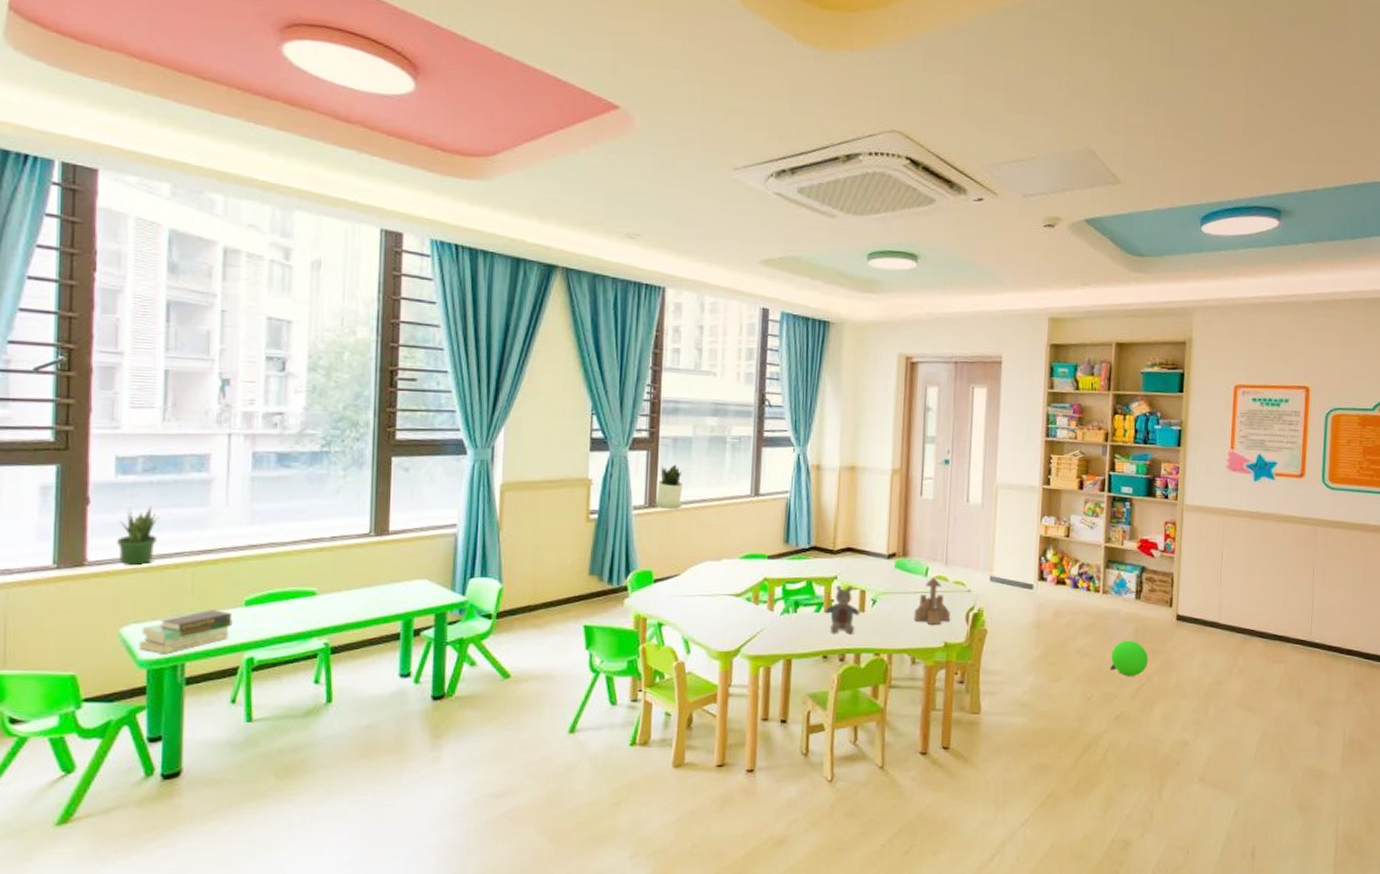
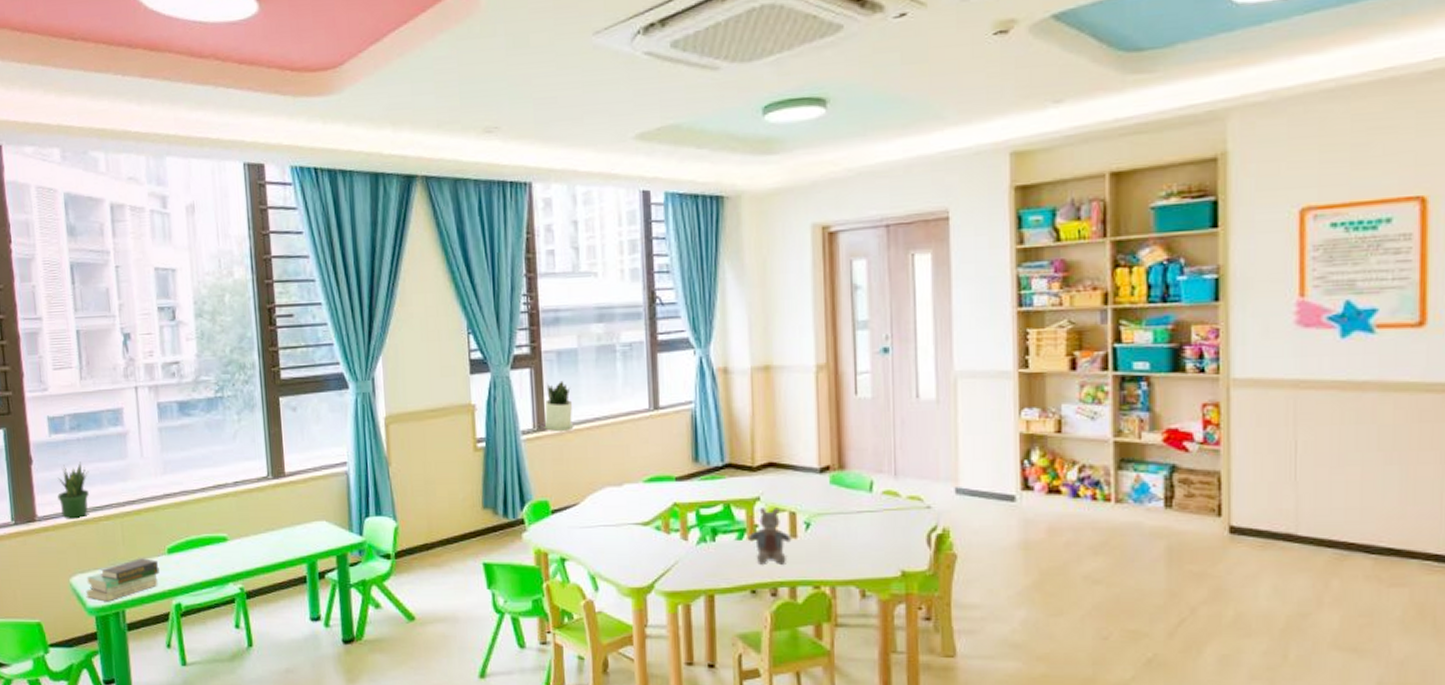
building blocks: present [914,576,950,625] -> none [859,492,906,550]
ball: present [1109,639,1149,676] -> none [1133,561,1191,608]

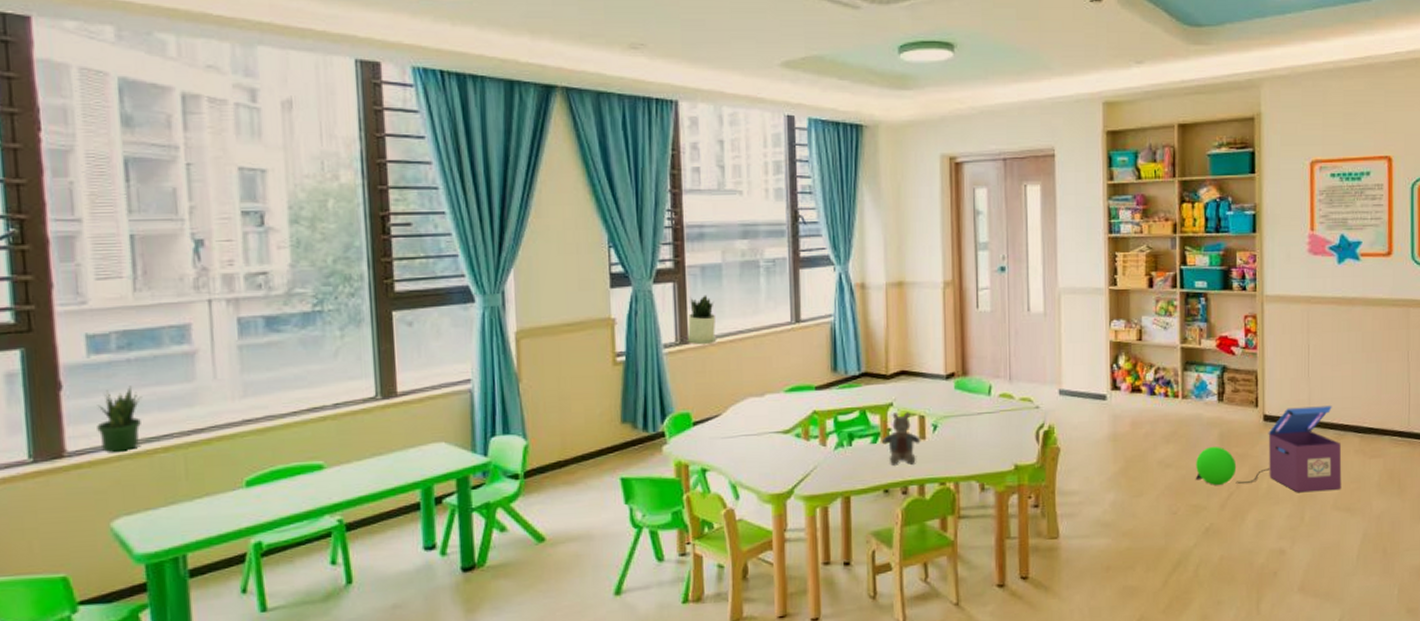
books: present [85,558,160,602] -> none [132,493,235,547]
ball: none [1133,561,1191,608] -> present [1195,446,1237,485]
toy box: none [1189,518,1345,625] -> present [1235,405,1342,493]

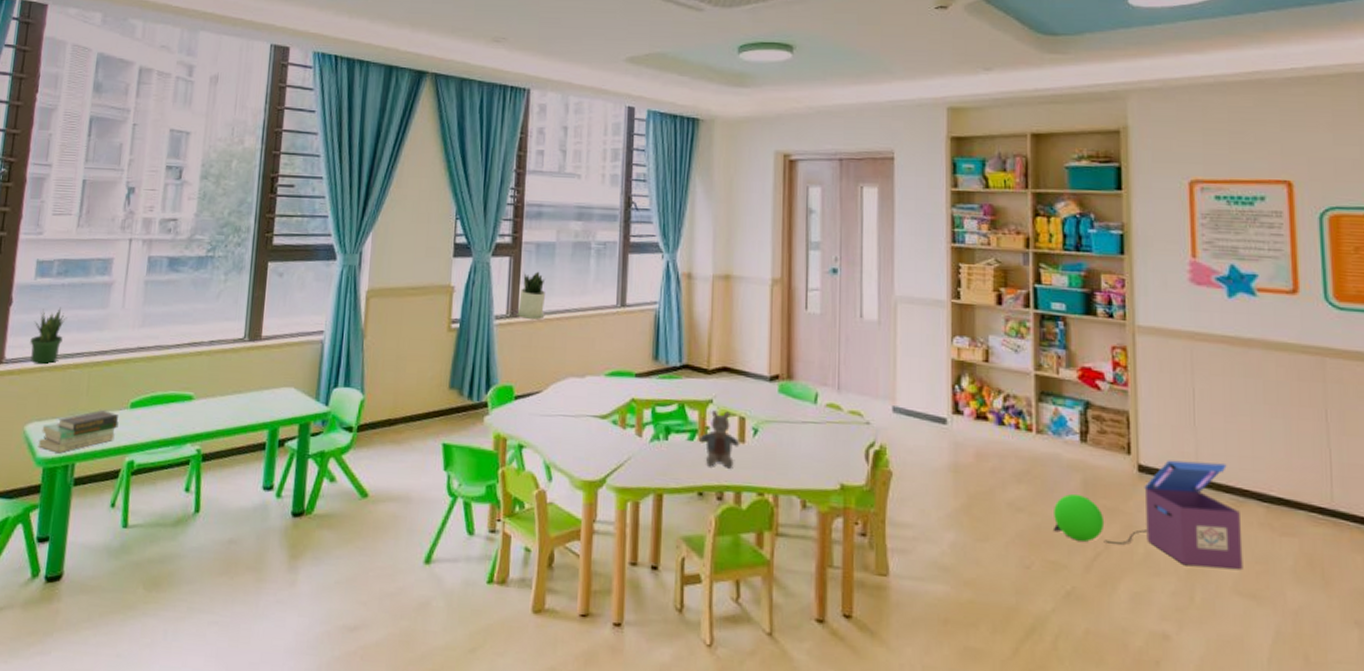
books: none [132,493,235,547] -> present [37,410,119,453]

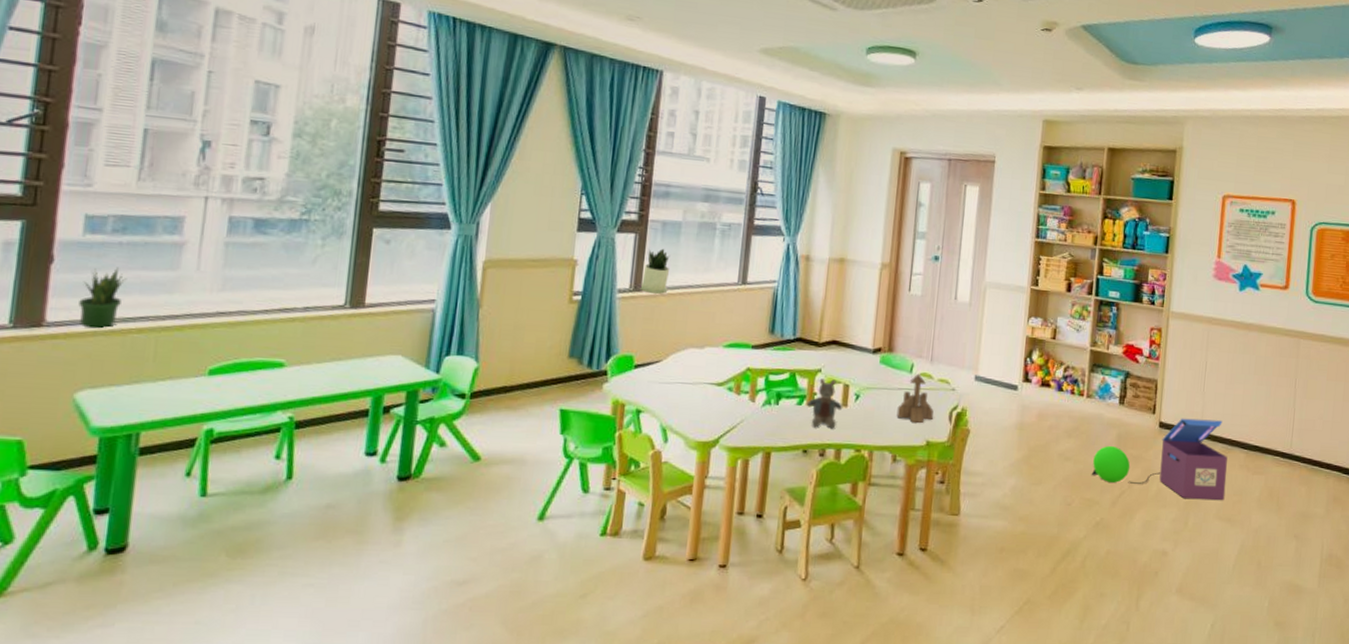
books: present [37,410,119,453] -> none [92,377,194,422]
building blocks: none [803,404,846,462] -> present [896,373,934,423]

